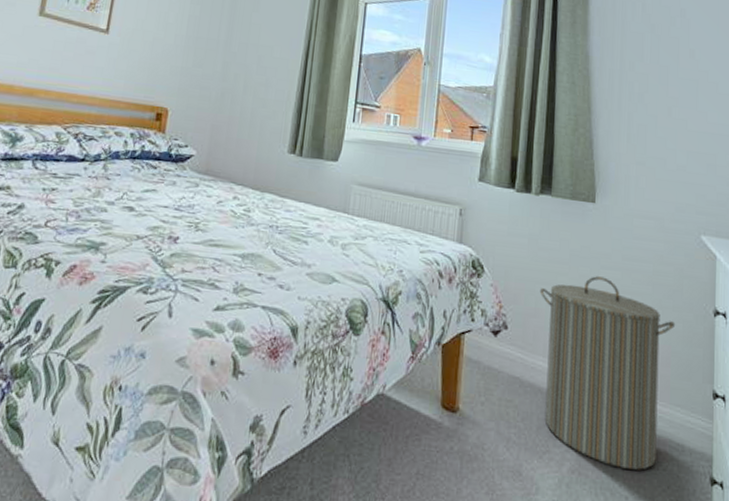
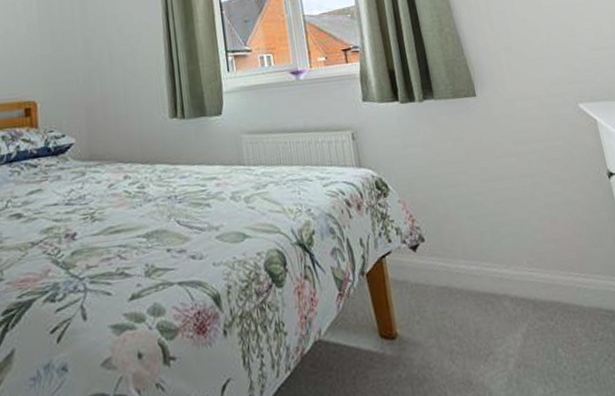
laundry hamper: present [539,276,676,470] -> none [445,166,592,350]

